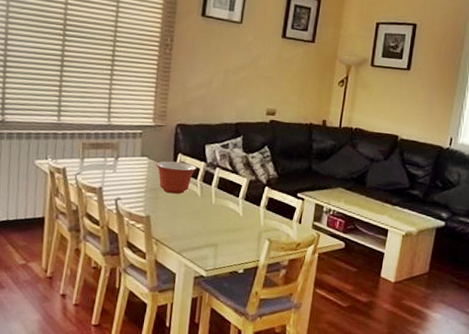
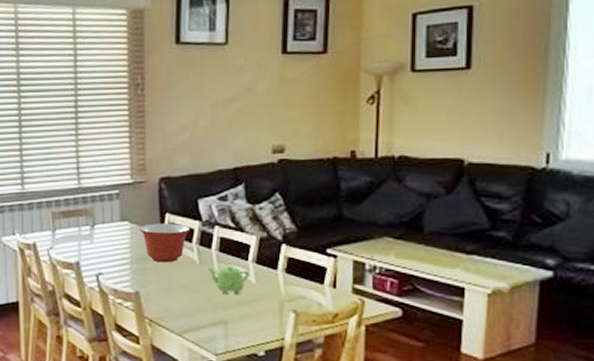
teapot: none [206,200,239,223] -> present [207,266,250,295]

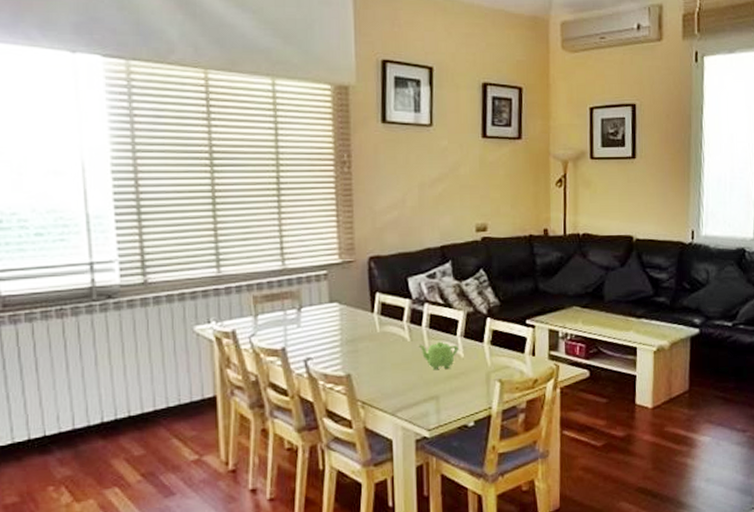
mixing bowl: present [139,224,191,263] -> none [349,303,401,343]

